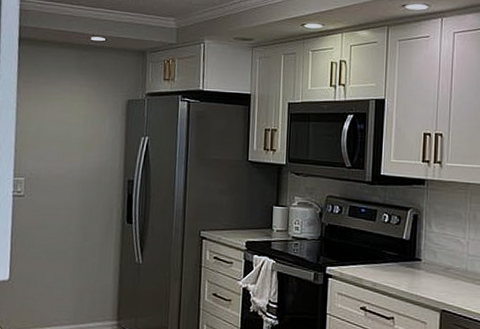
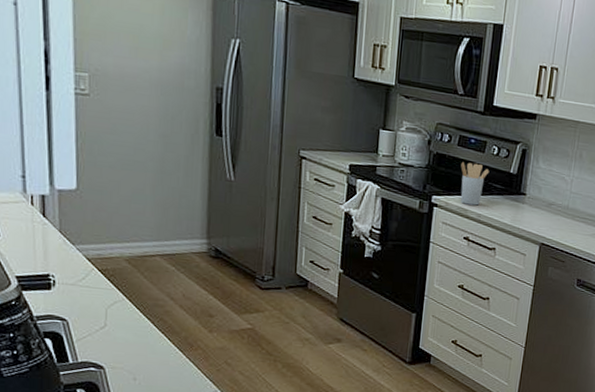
utensil holder: none [353,231,382,274] -> present [461,161,490,206]

